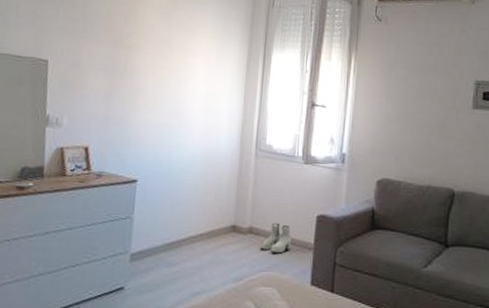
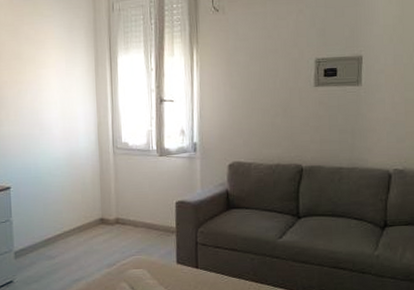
boots: present [260,222,292,254] -> none [127,212,155,239]

